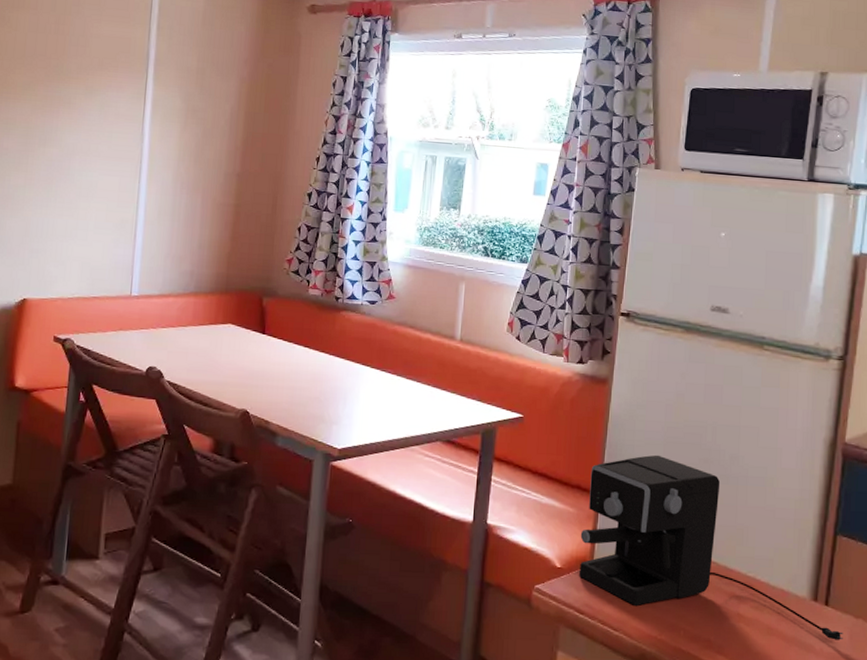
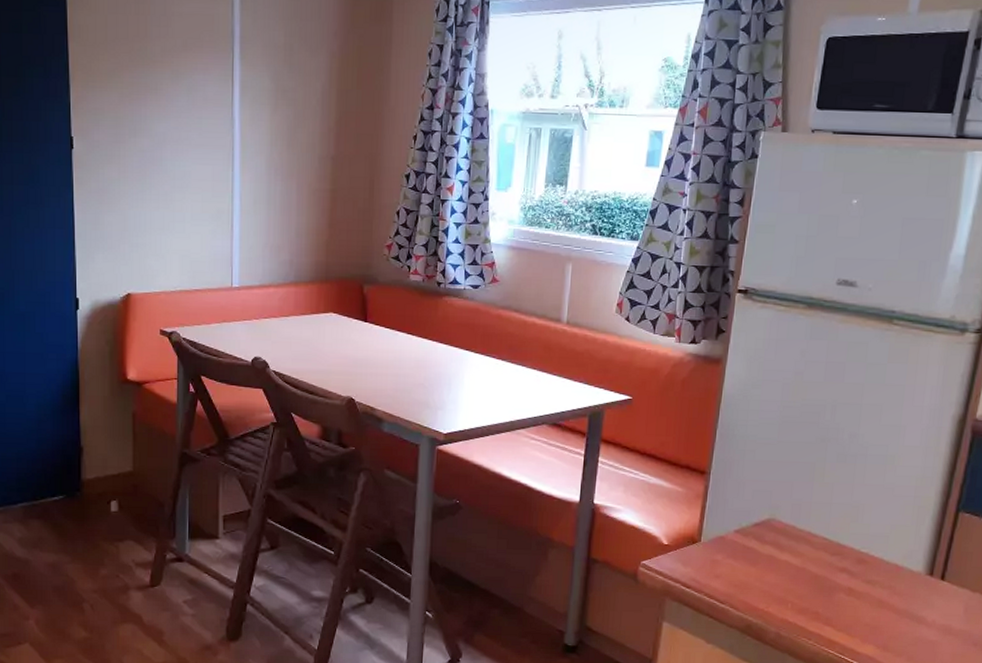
coffee maker: present [578,454,843,640] -> none [685,434,958,613]

